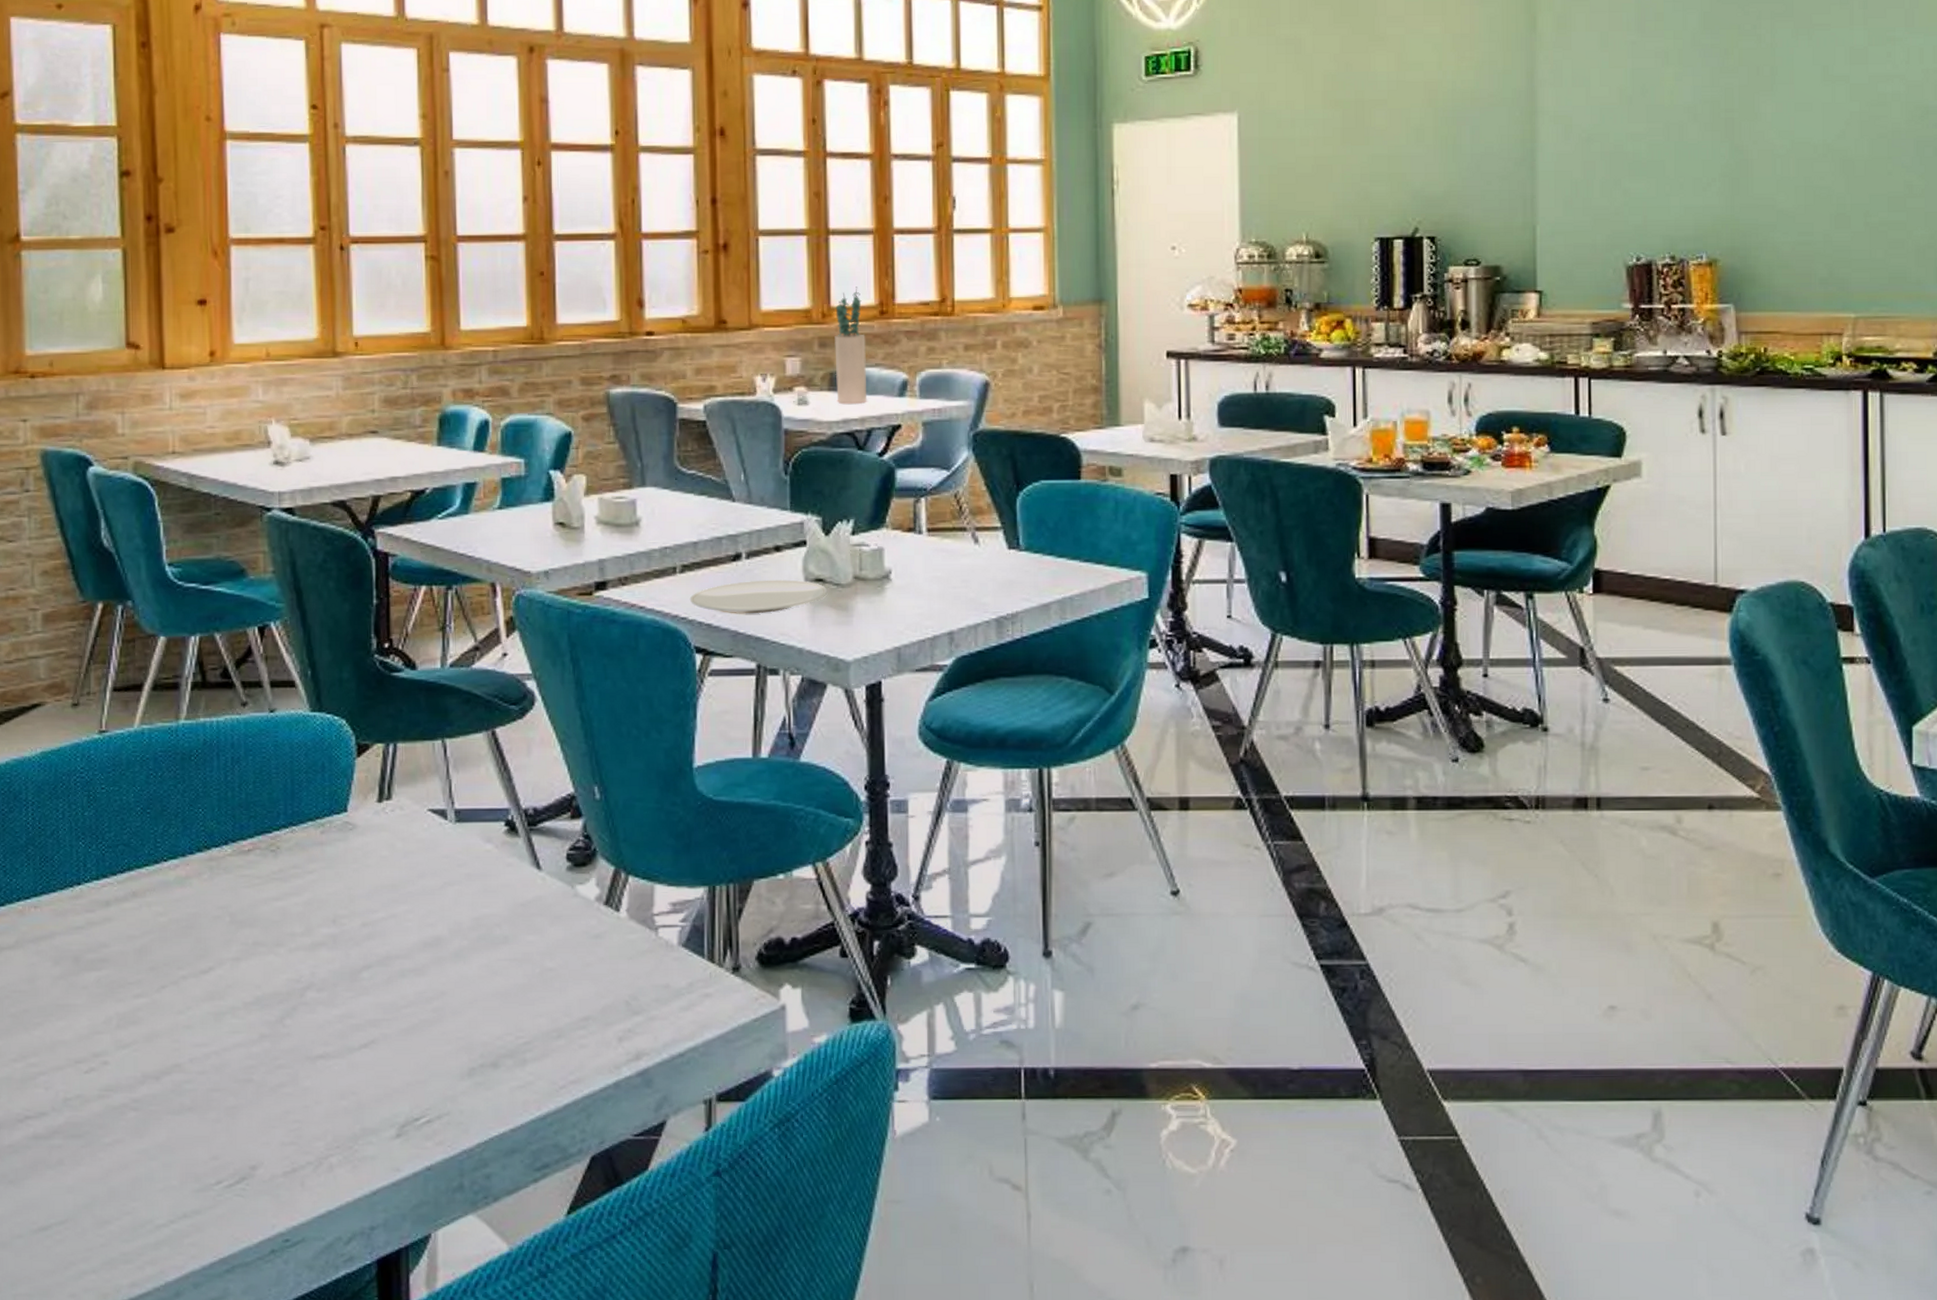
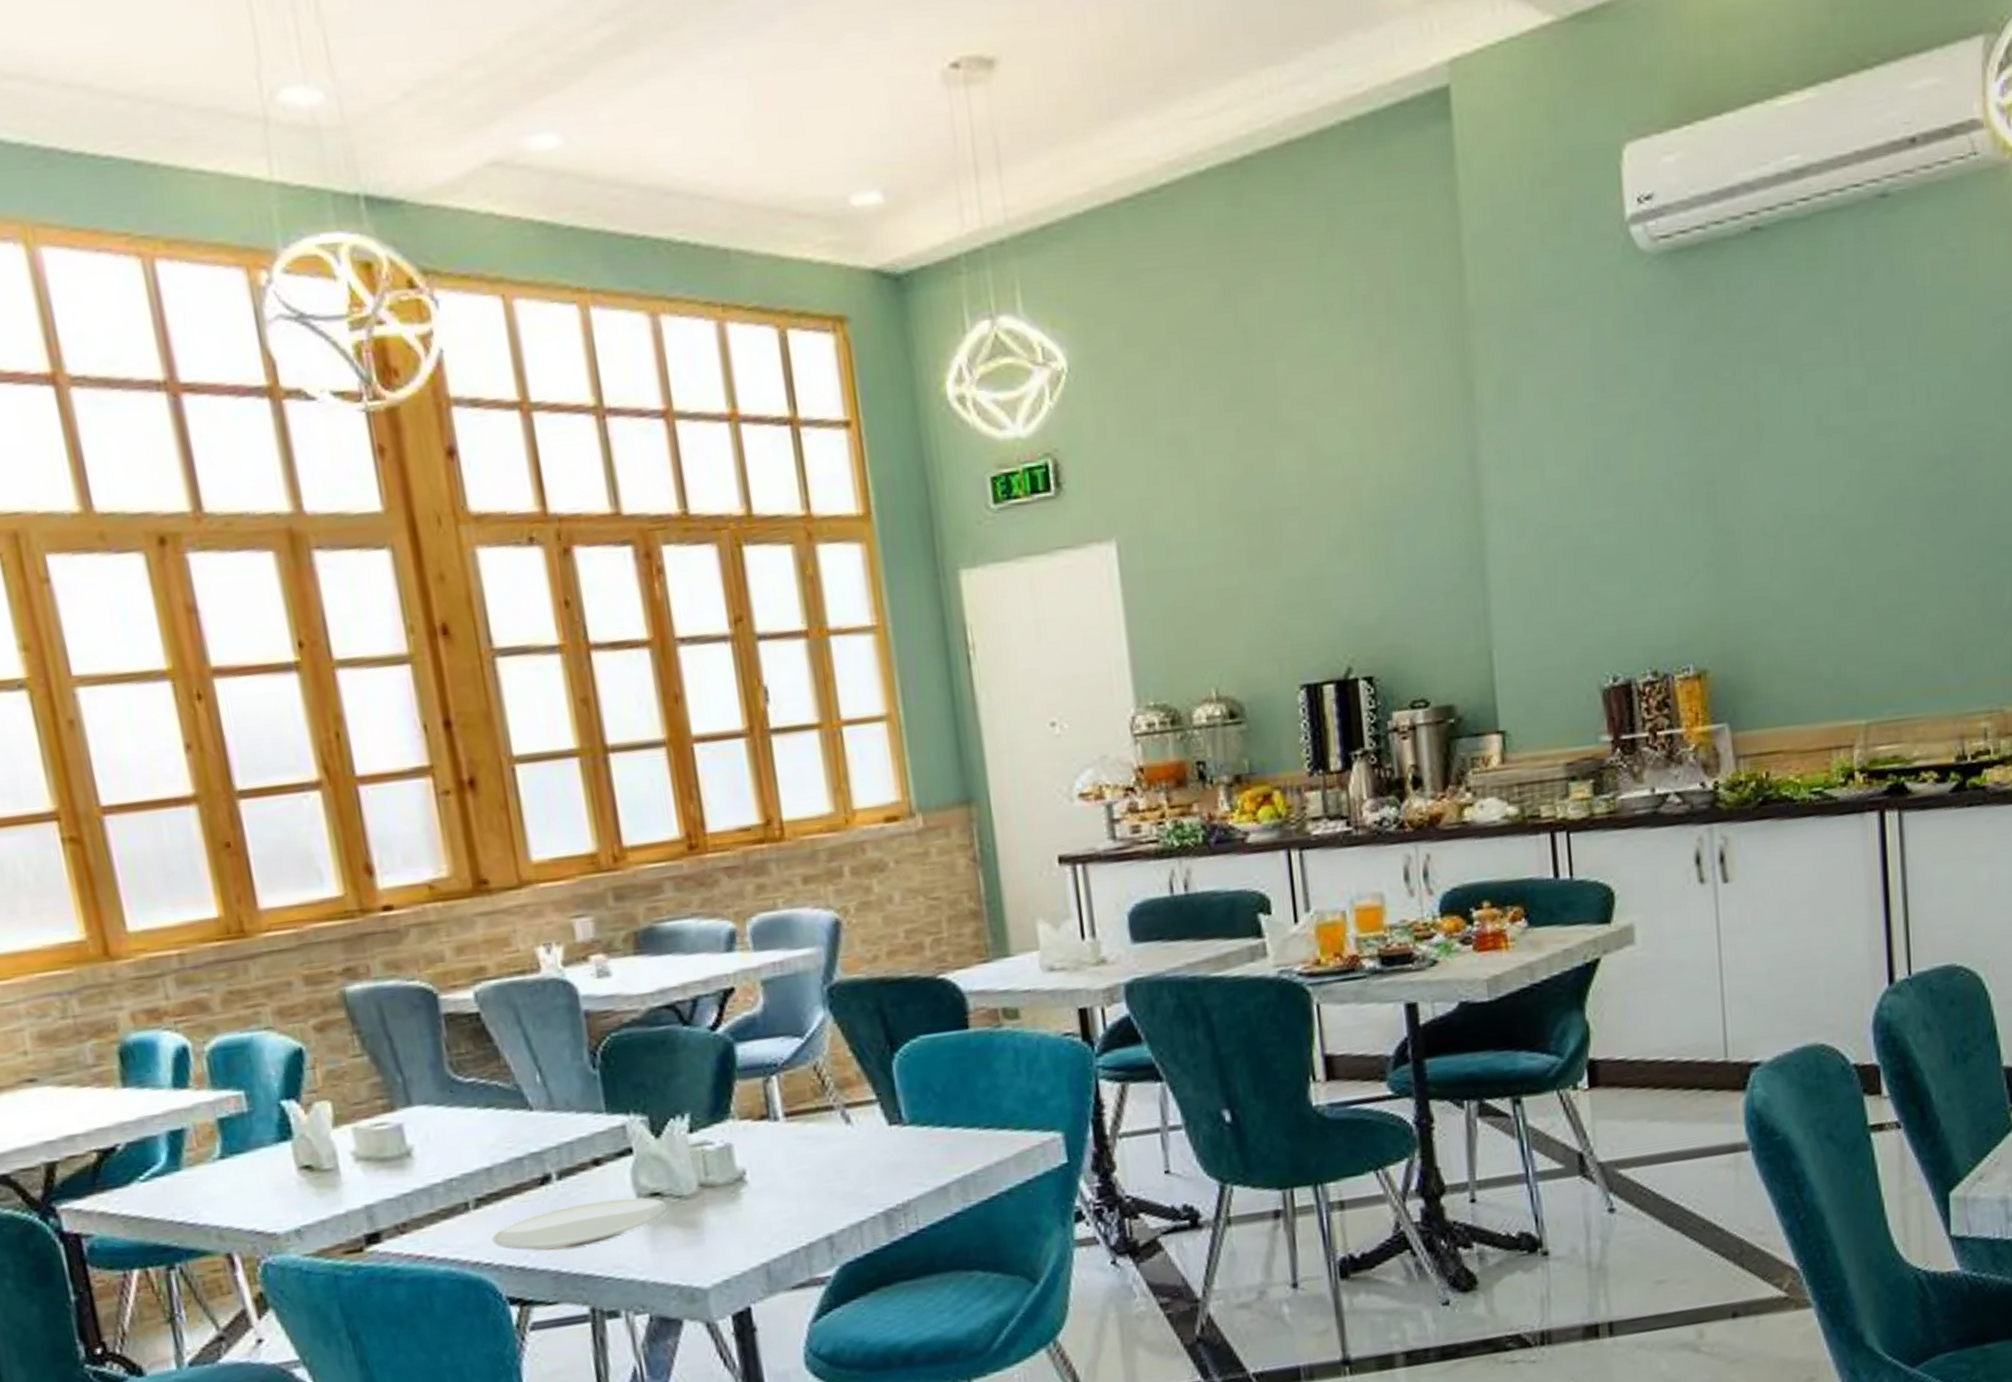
vase: present [835,287,867,405] -> none [629,817,687,971]

